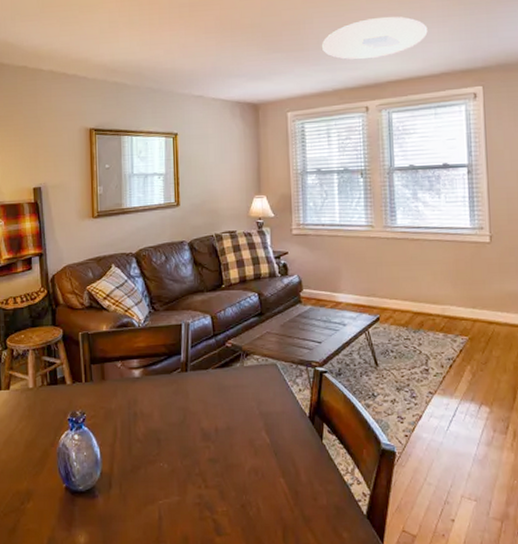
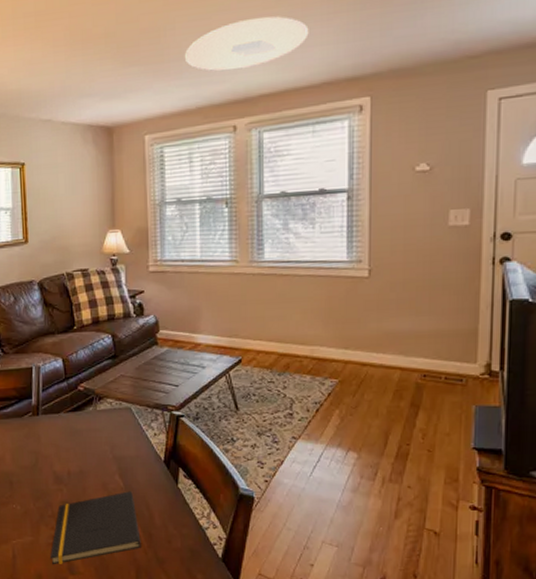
notepad: none [197,448,288,526] -> present [50,491,141,565]

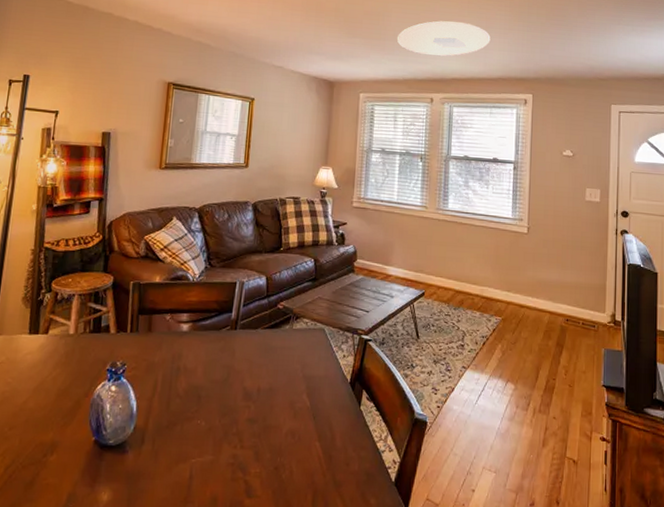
notepad: present [50,491,141,565] -> none [229,411,321,487]

